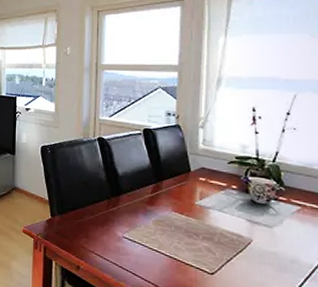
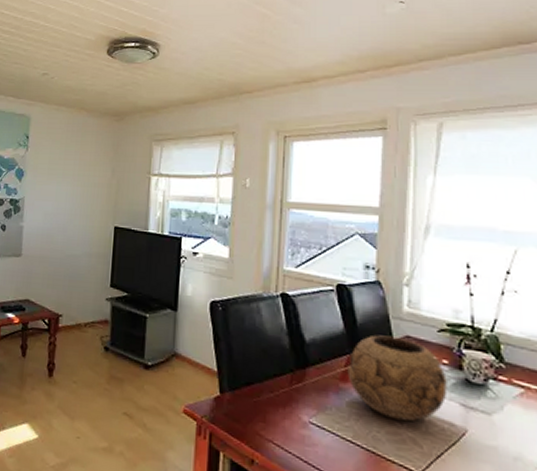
decorative bowl: none [153,168,236,235] -> present [347,335,447,422]

